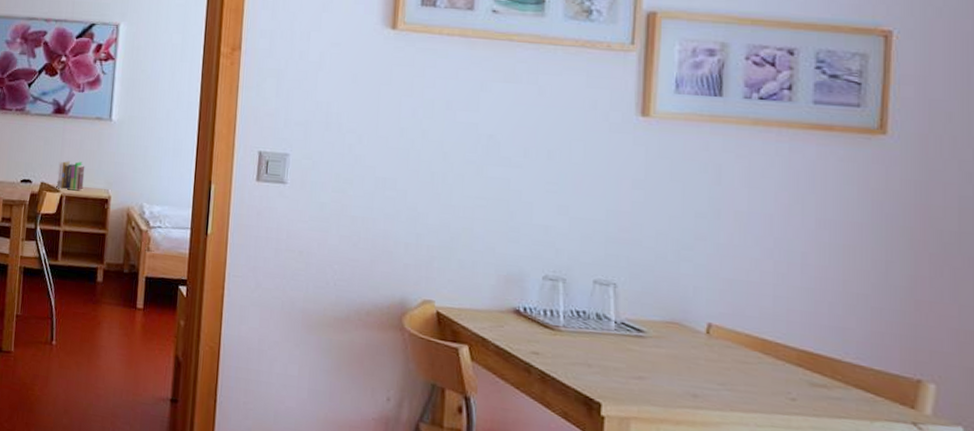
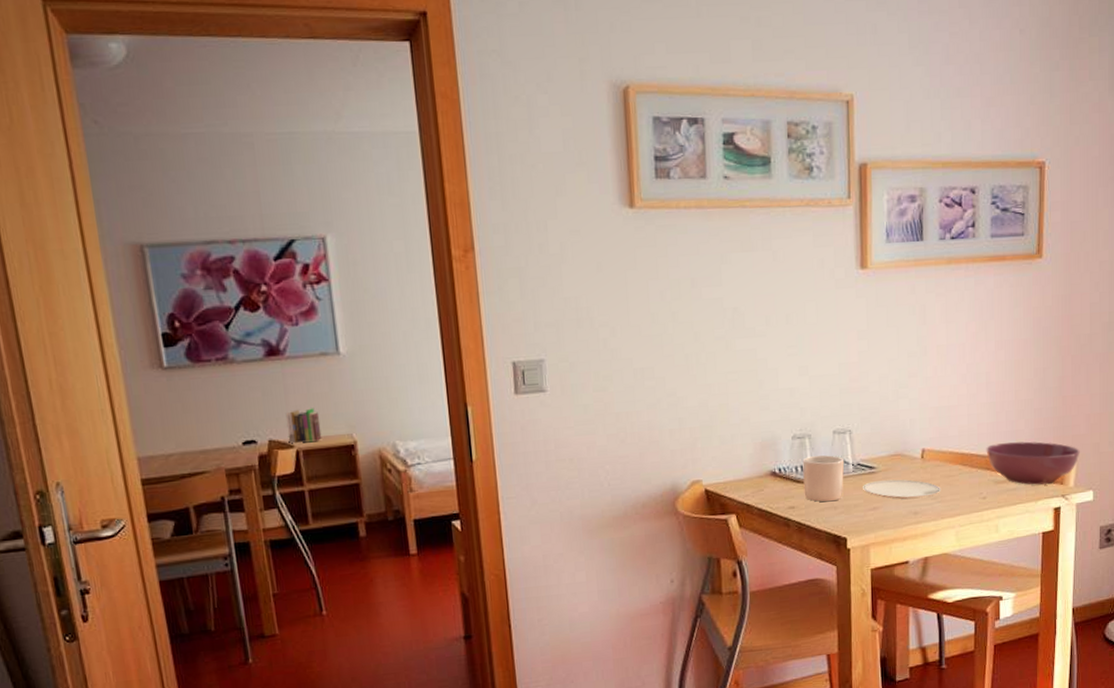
mug: none [552,301,605,358] -> present [802,455,845,502]
plate: none [626,346,732,382] -> present [863,479,942,500]
bowl: none [798,337,944,404] -> present [986,441,1081,485]

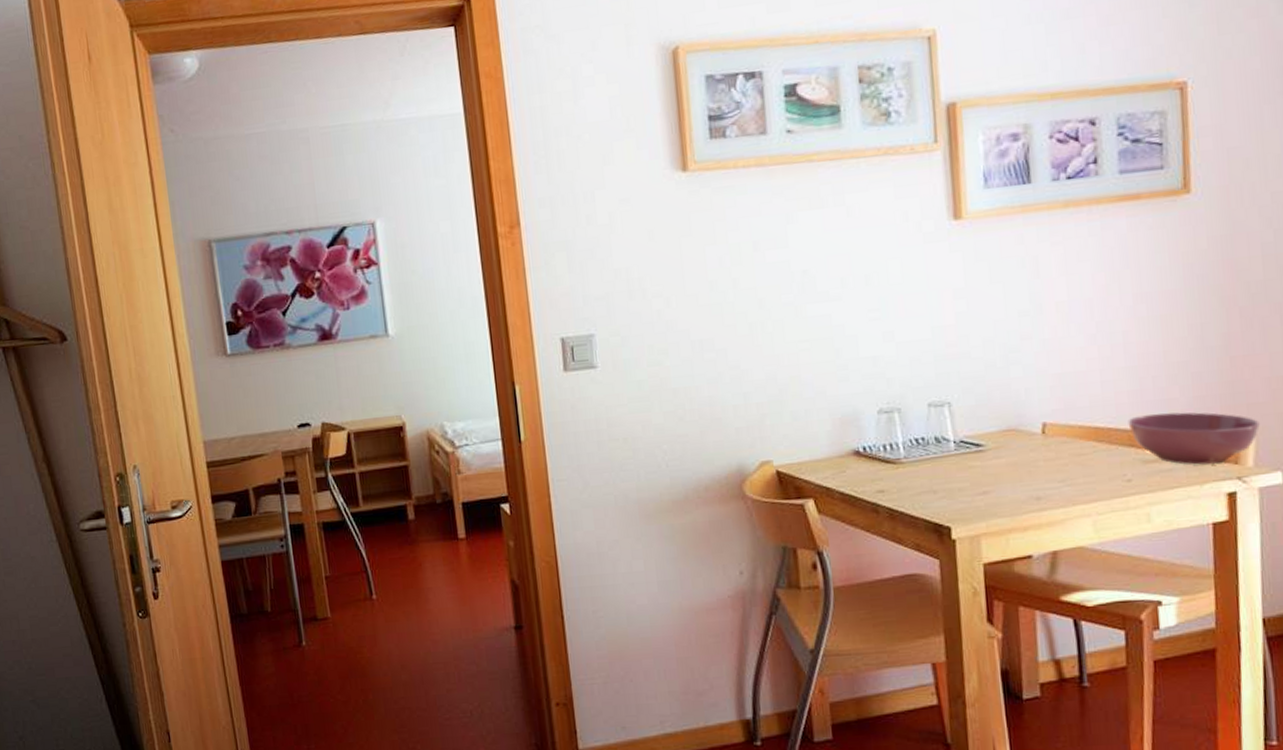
books: present [285,408,322,444] -> none [337,390,372,427]
mug: present [802,455,845,502] -> none [891,431,944,486]
plate: present [863,479,942,500] -> none [968,458,1071,483]

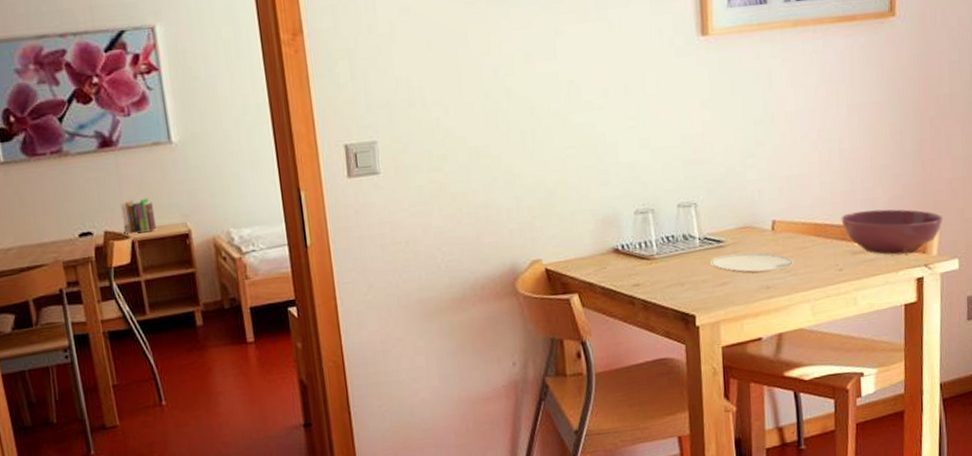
books: none [337,390,372,427] -> present [120,198,157,235]
plate: none [968,458,1071,483] -> present [710,252,795,274]

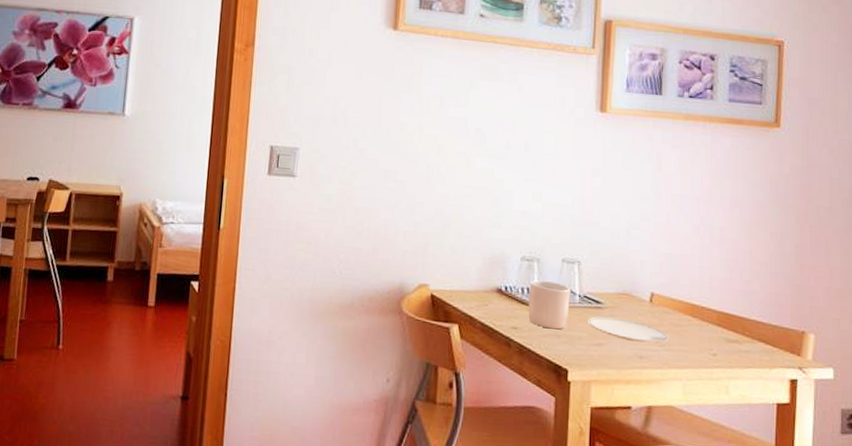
books: present [120,198,157,235] -> none [66,157,97,188]
mug: none [646,229,691,279] -> present [528,279,572,330]
bowl: present [841,209,944,255] -> none [718,300,820,353]

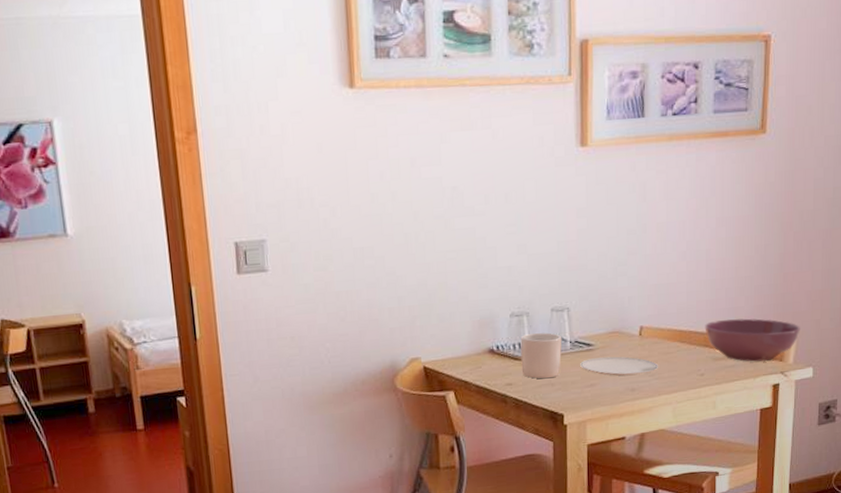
bowl: none [718,300,820,353] -> present [705,318,801,362]

